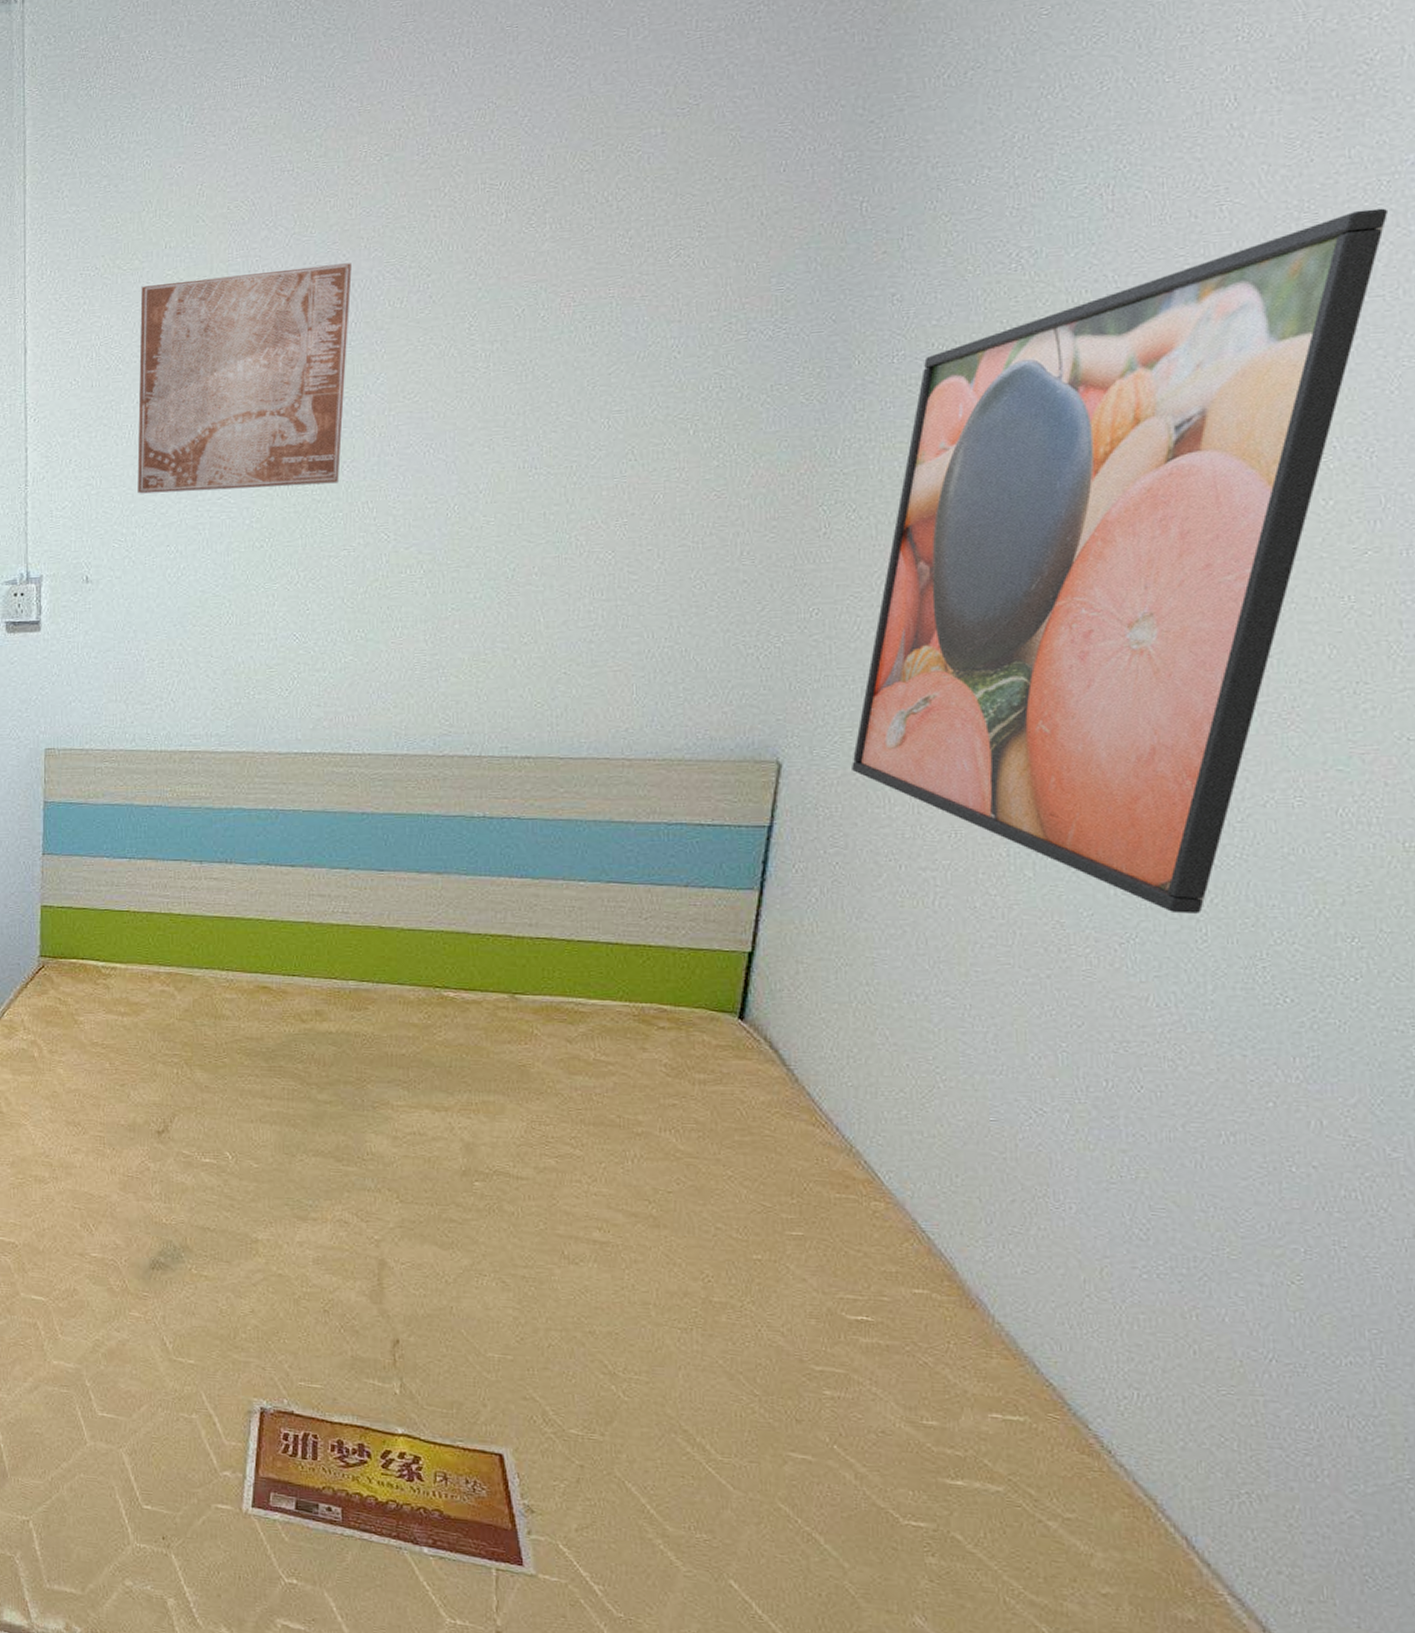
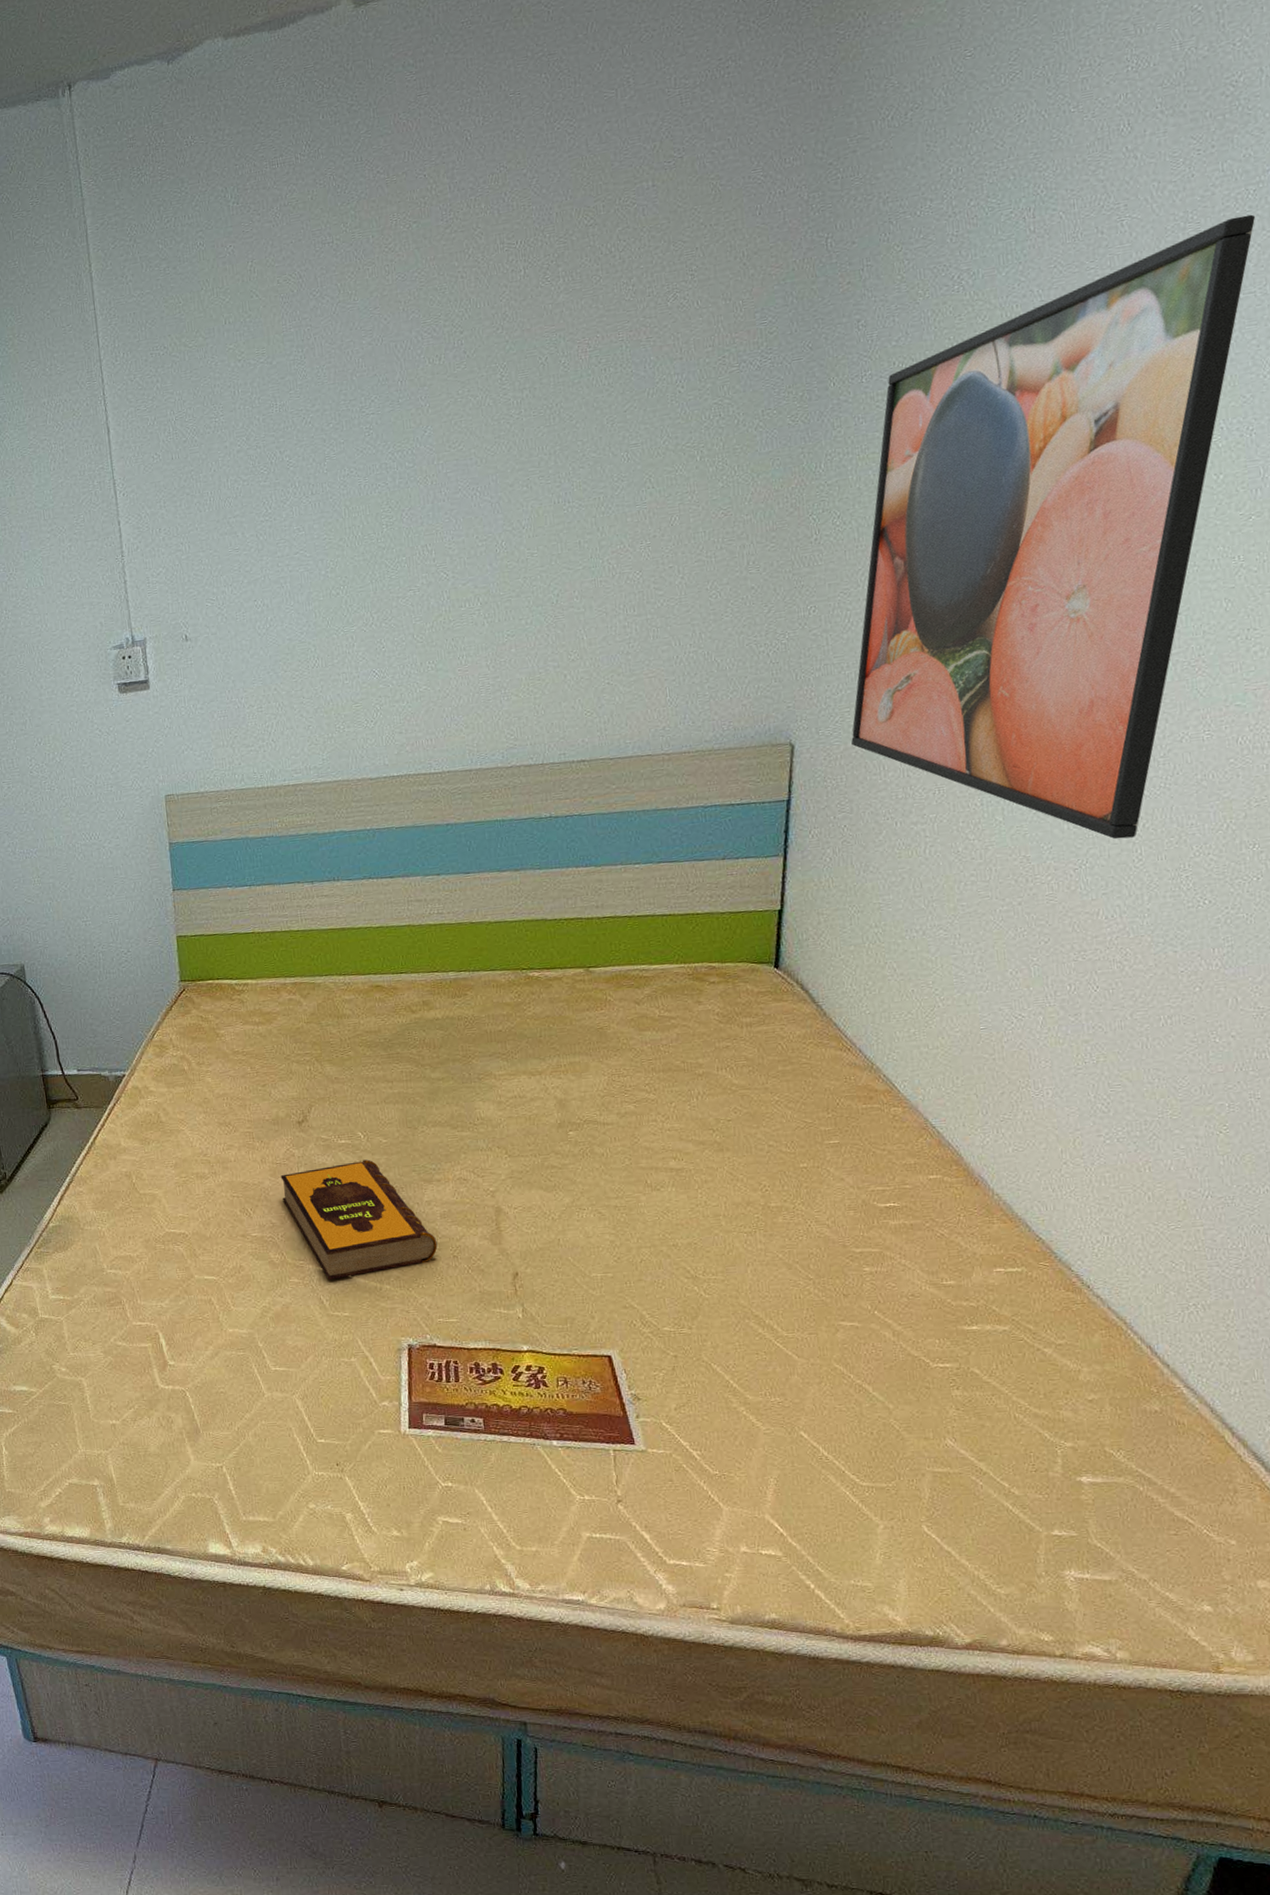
hardback book: none [131,1184,306,1320] -> present [280,1159,438,1280]
wall art: present [137,263,352,494] -> none [207,326,400,555]

